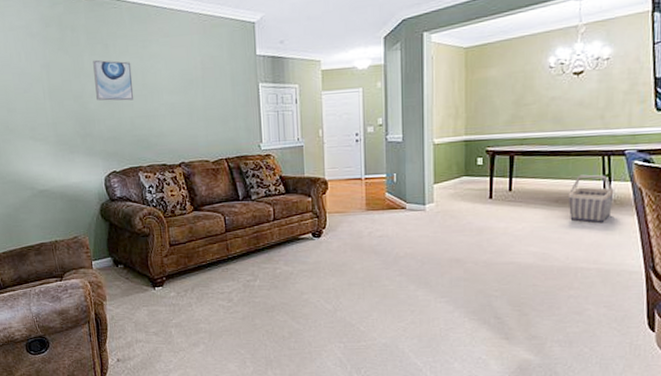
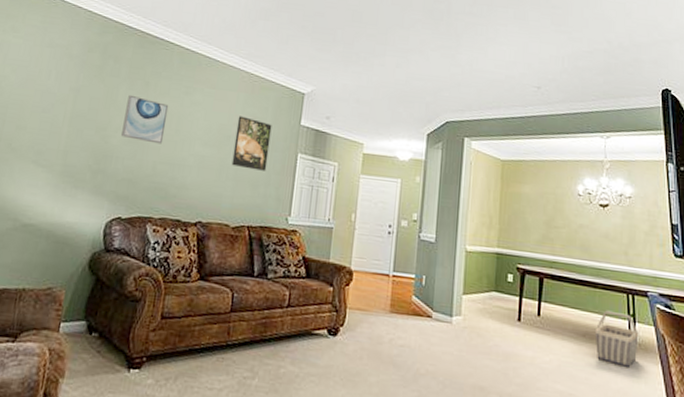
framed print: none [196,58,232,107] -> present [231,116,272,171]

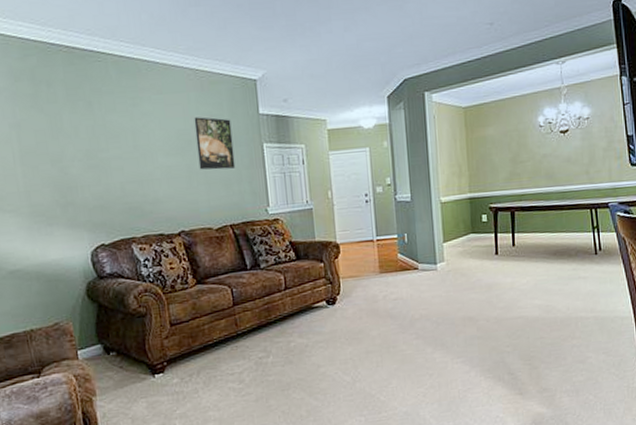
wall art: present [121,94,169,144] -> none [74,118,124,165]
basket: present [594,310,639,369] -> none [564,226,603,274]

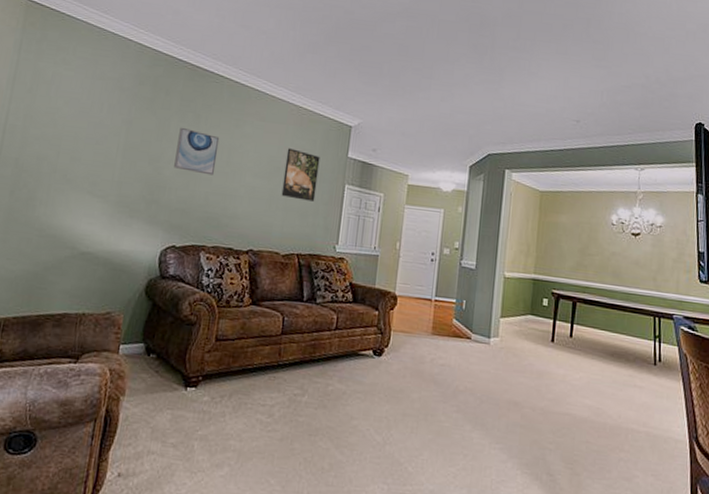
wall art: none [74,118,124,165] -> present [174,127,220,176]

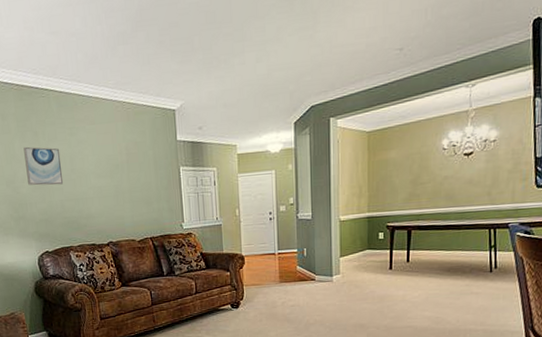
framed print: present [281,148,320,202] -> none [121,144,156,190]

